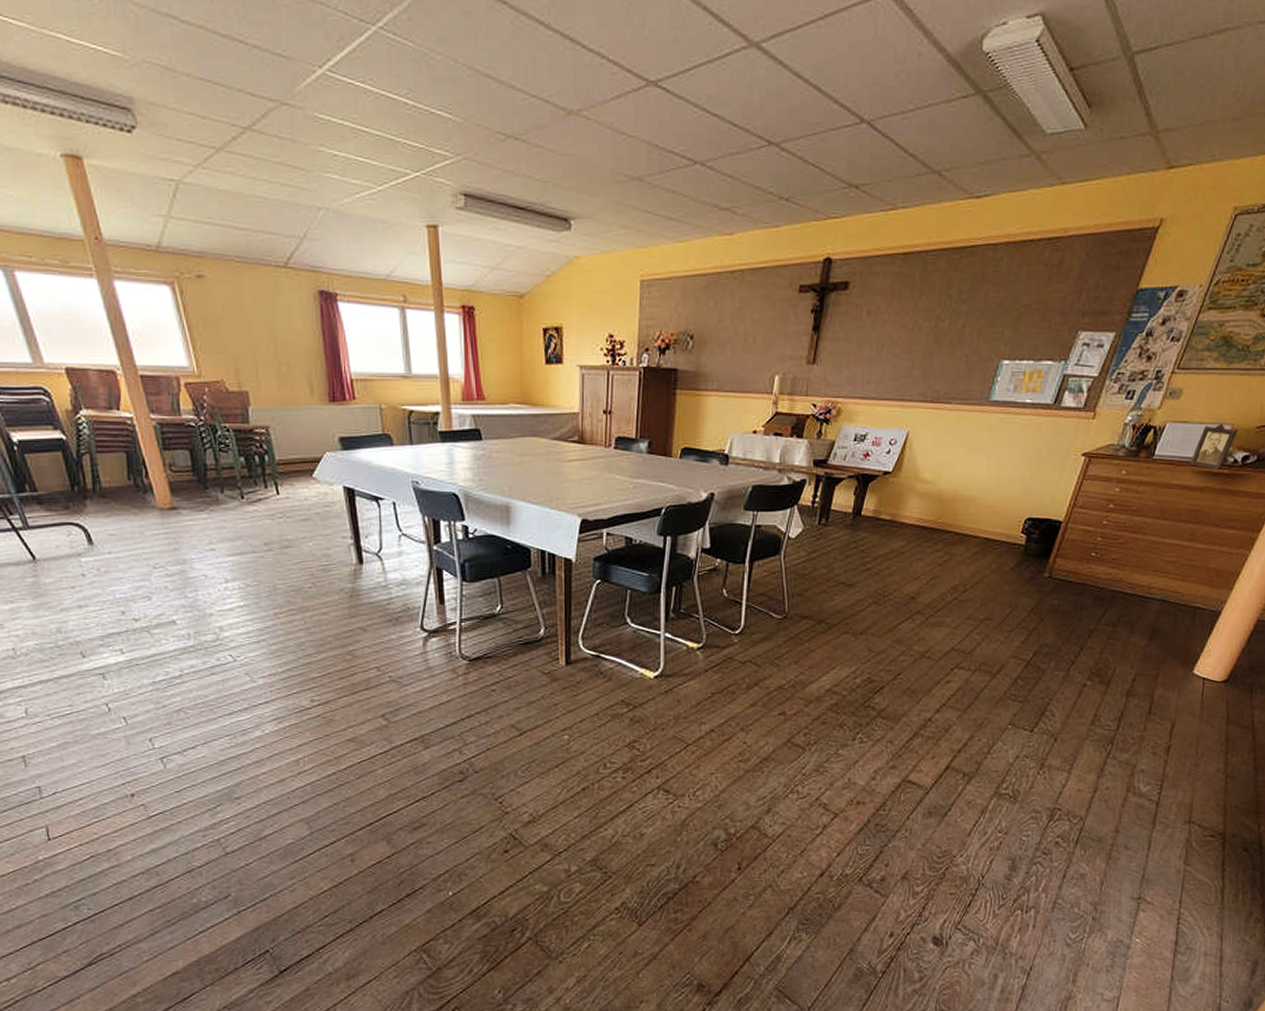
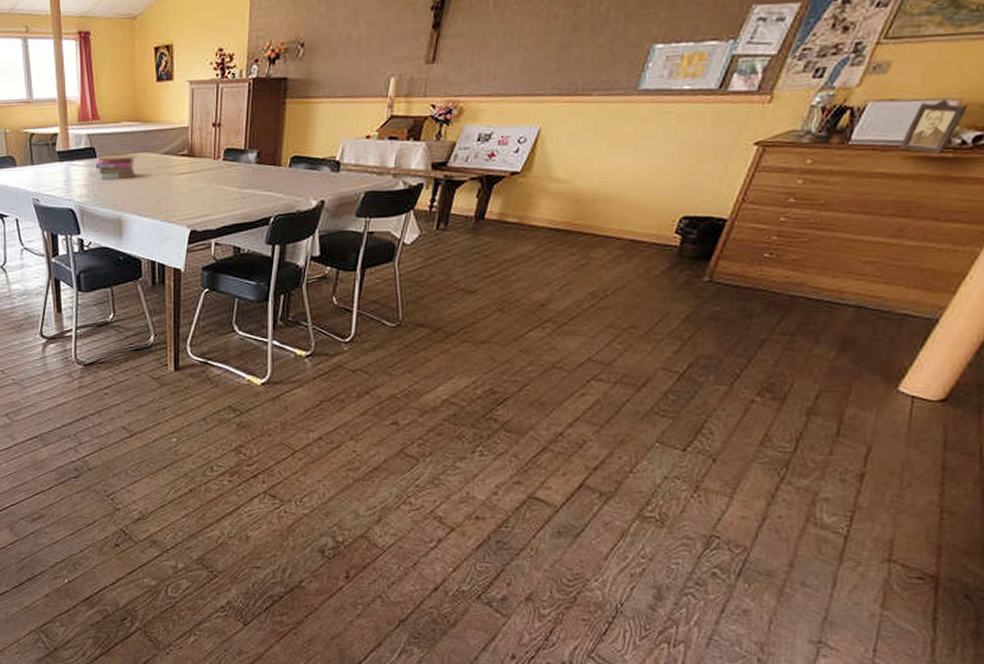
books: none [480,438,526,464] -> present [95,154,138,180]

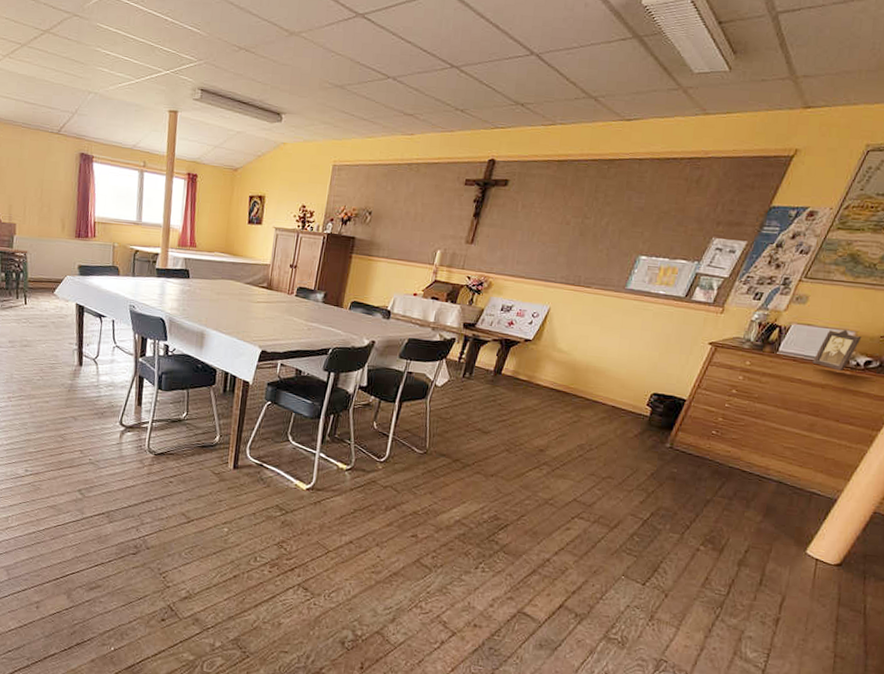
books: present [95,154,138,180] -> none [187,277,225,301]

